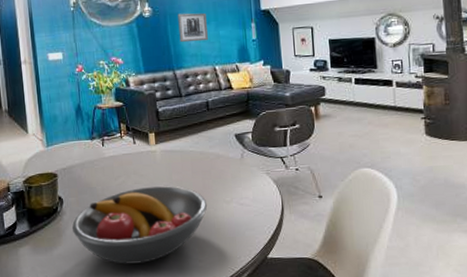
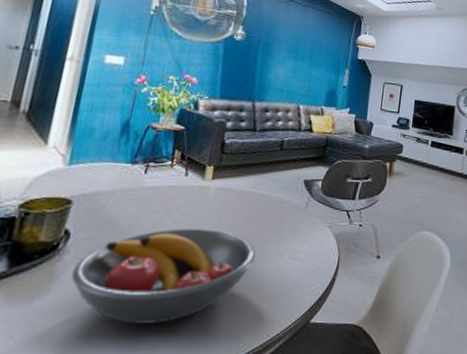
wall art: present [177,13,208,43] -> none [268,44,302,78]

